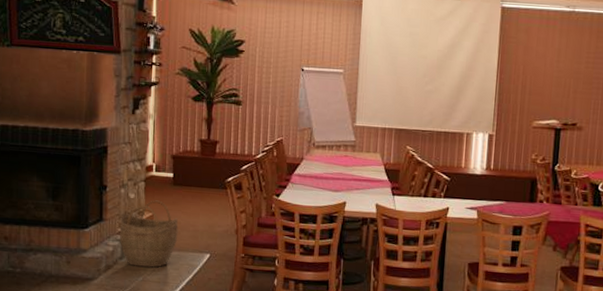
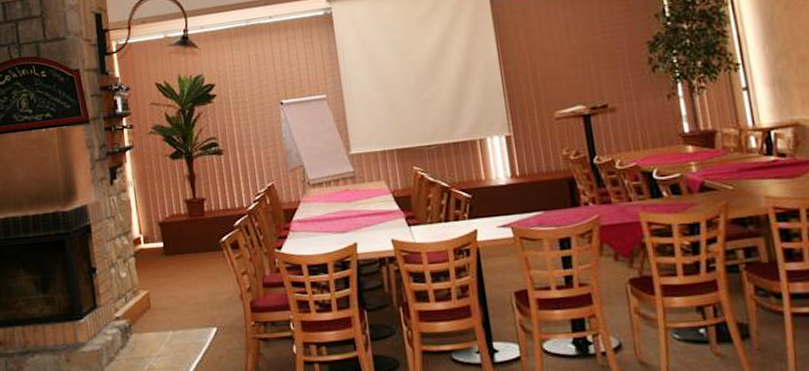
woven basket: present [119,200,179,269] -> none [114,275,180,355]

